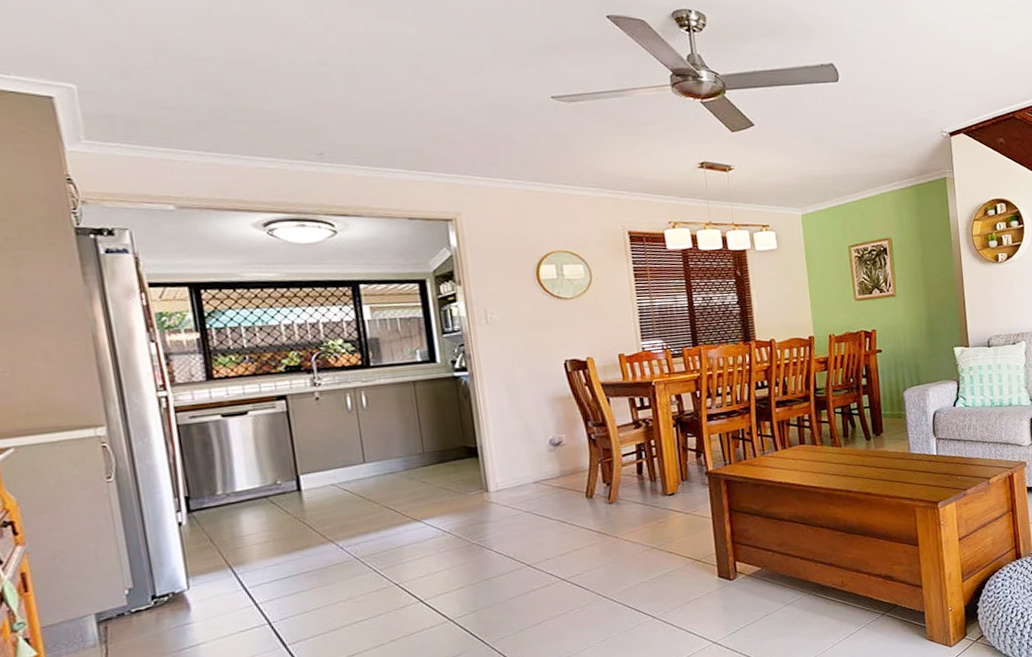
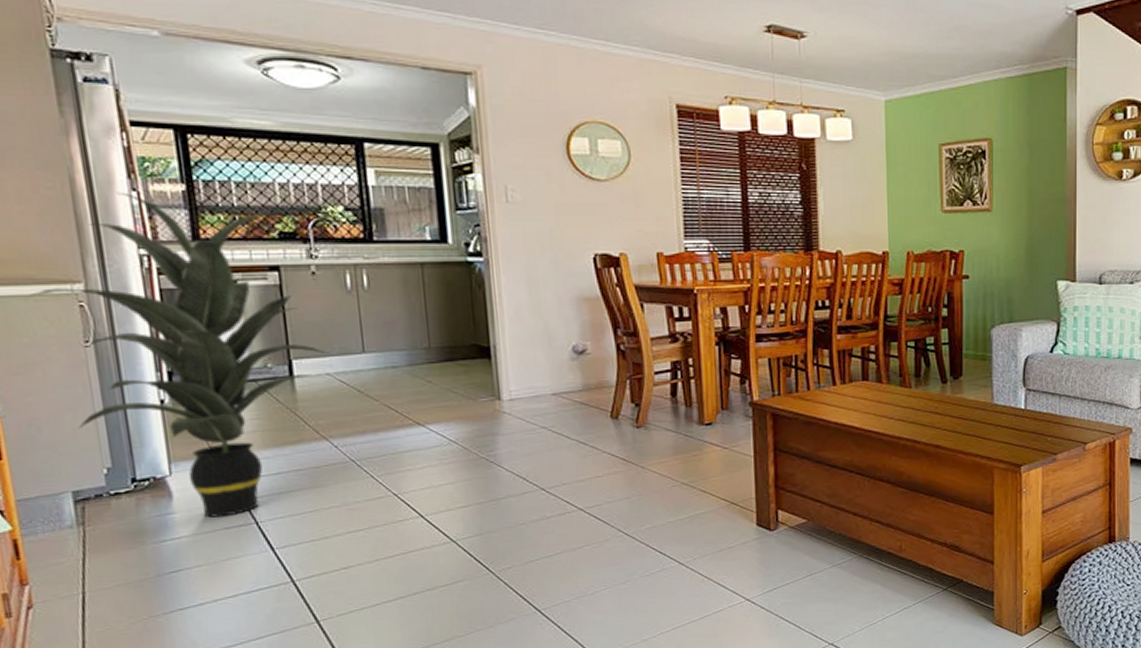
indoor plant: none [56,344,333,624] -> present [30,192,330,518]

